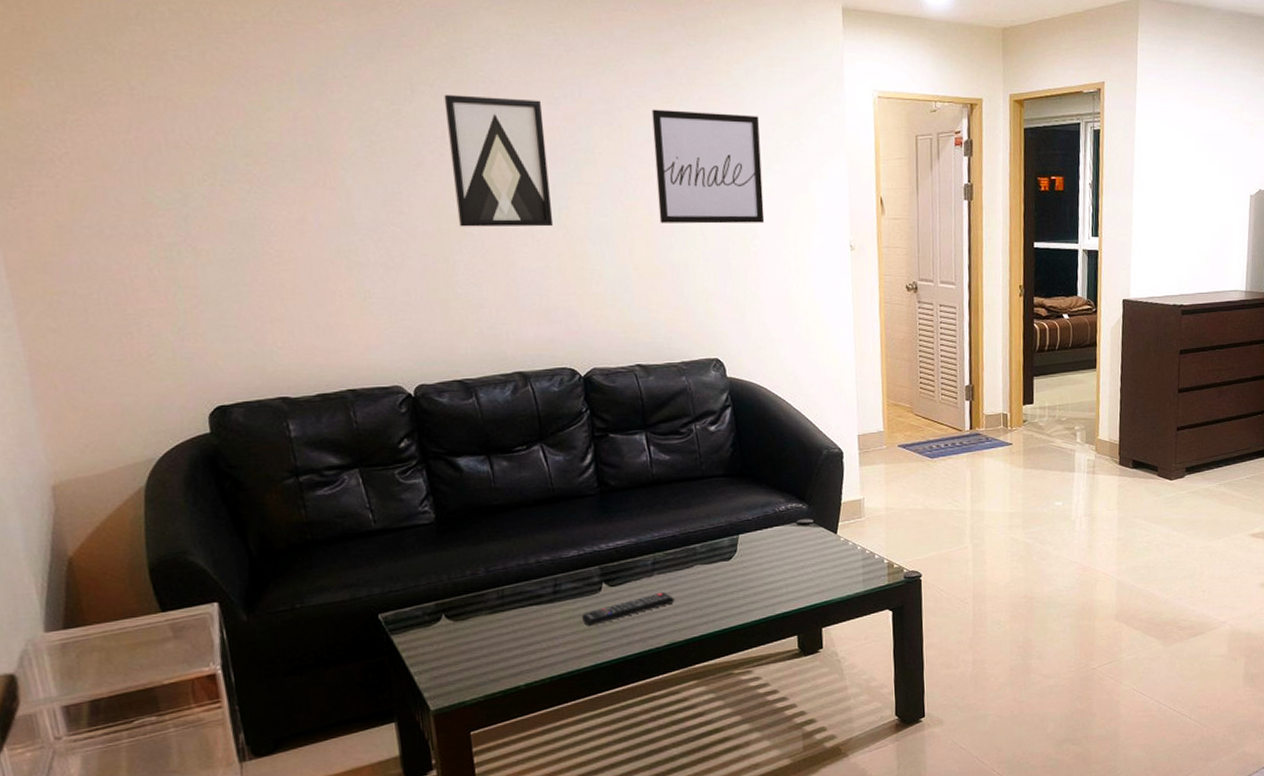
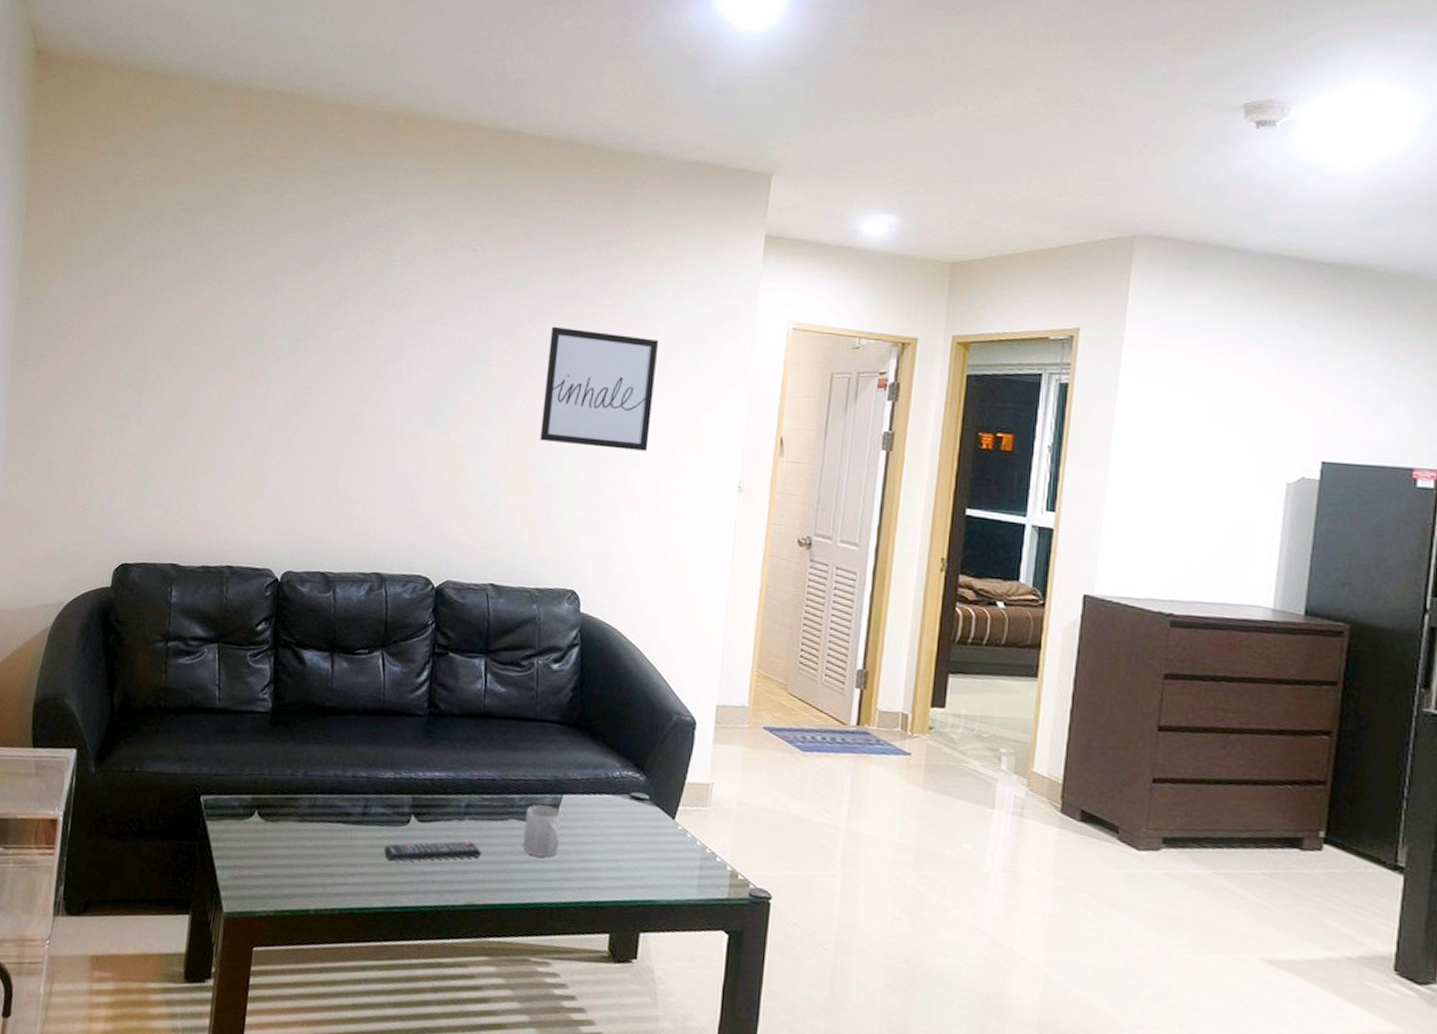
wall art: present [444,94,554,227] -> none [354,301,449,433]
mug: none [708,547,744,591] -> present [522,804,562,858]

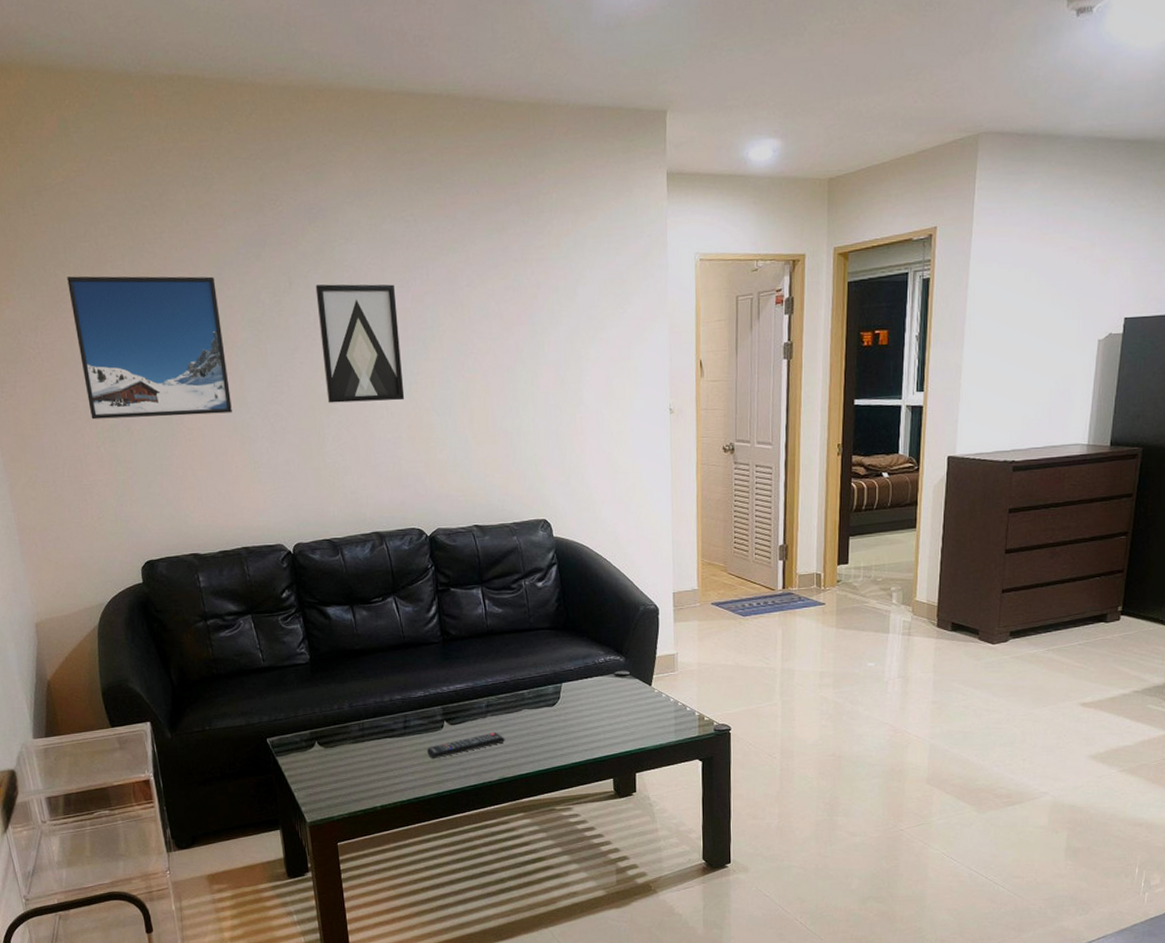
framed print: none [105,262,265,419] -> present [67,276,232,420]
wall art: none [354,301,449,433] -> present [315,284,405,403]
mug: present [522,804,562,858] -> none [534,694,566,733]
wall art: present [539,326,659,451] -> none [489,285,590,394]

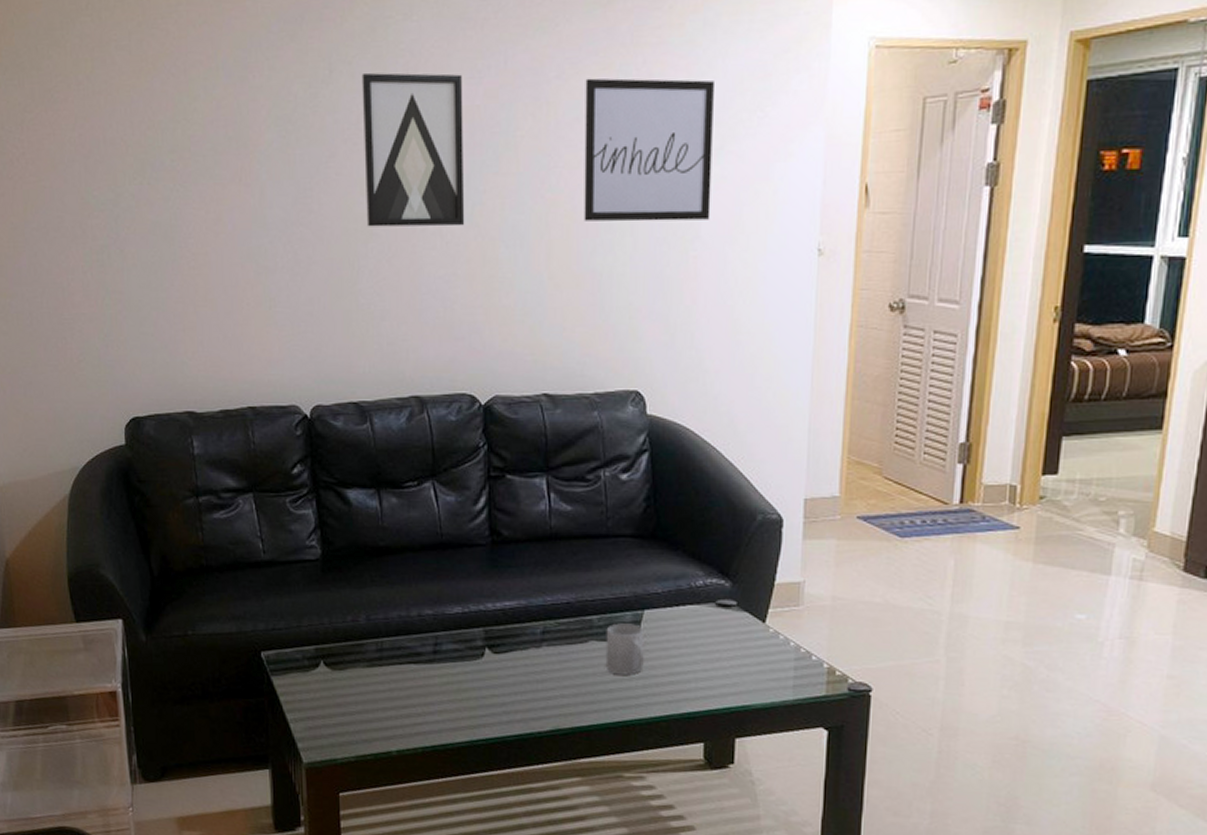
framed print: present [67,276,232,420] -> none [62,58,248,238]
remote control: present [426,732,506,759] -> none [460,667,564,696]
wall art: none [489,285,590,394] -> present [584,78,716,222]
mug: none [534,694,566,733] -> present [605,623,645,675]

